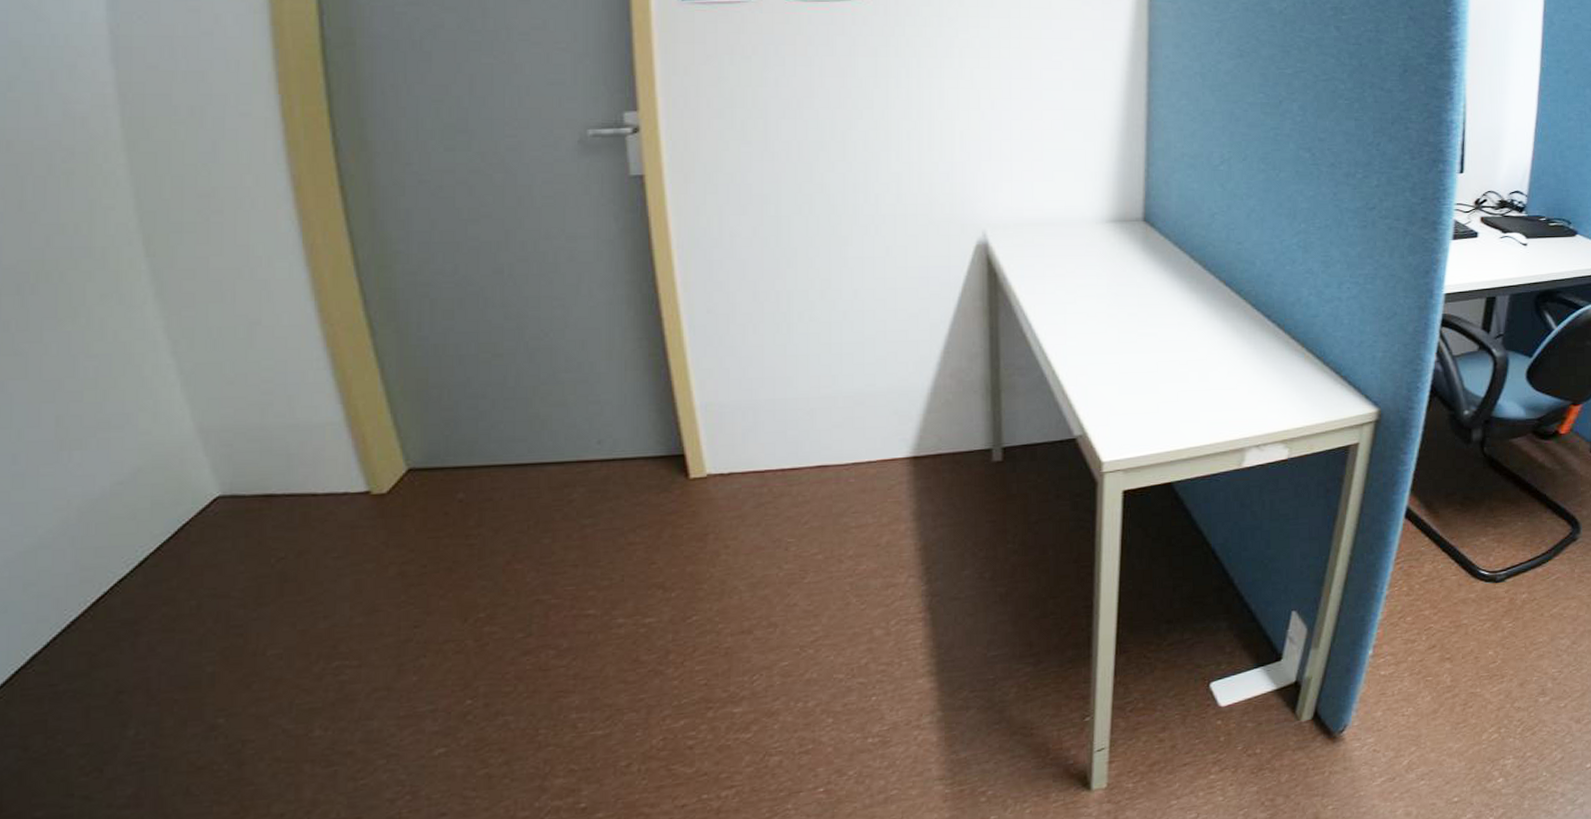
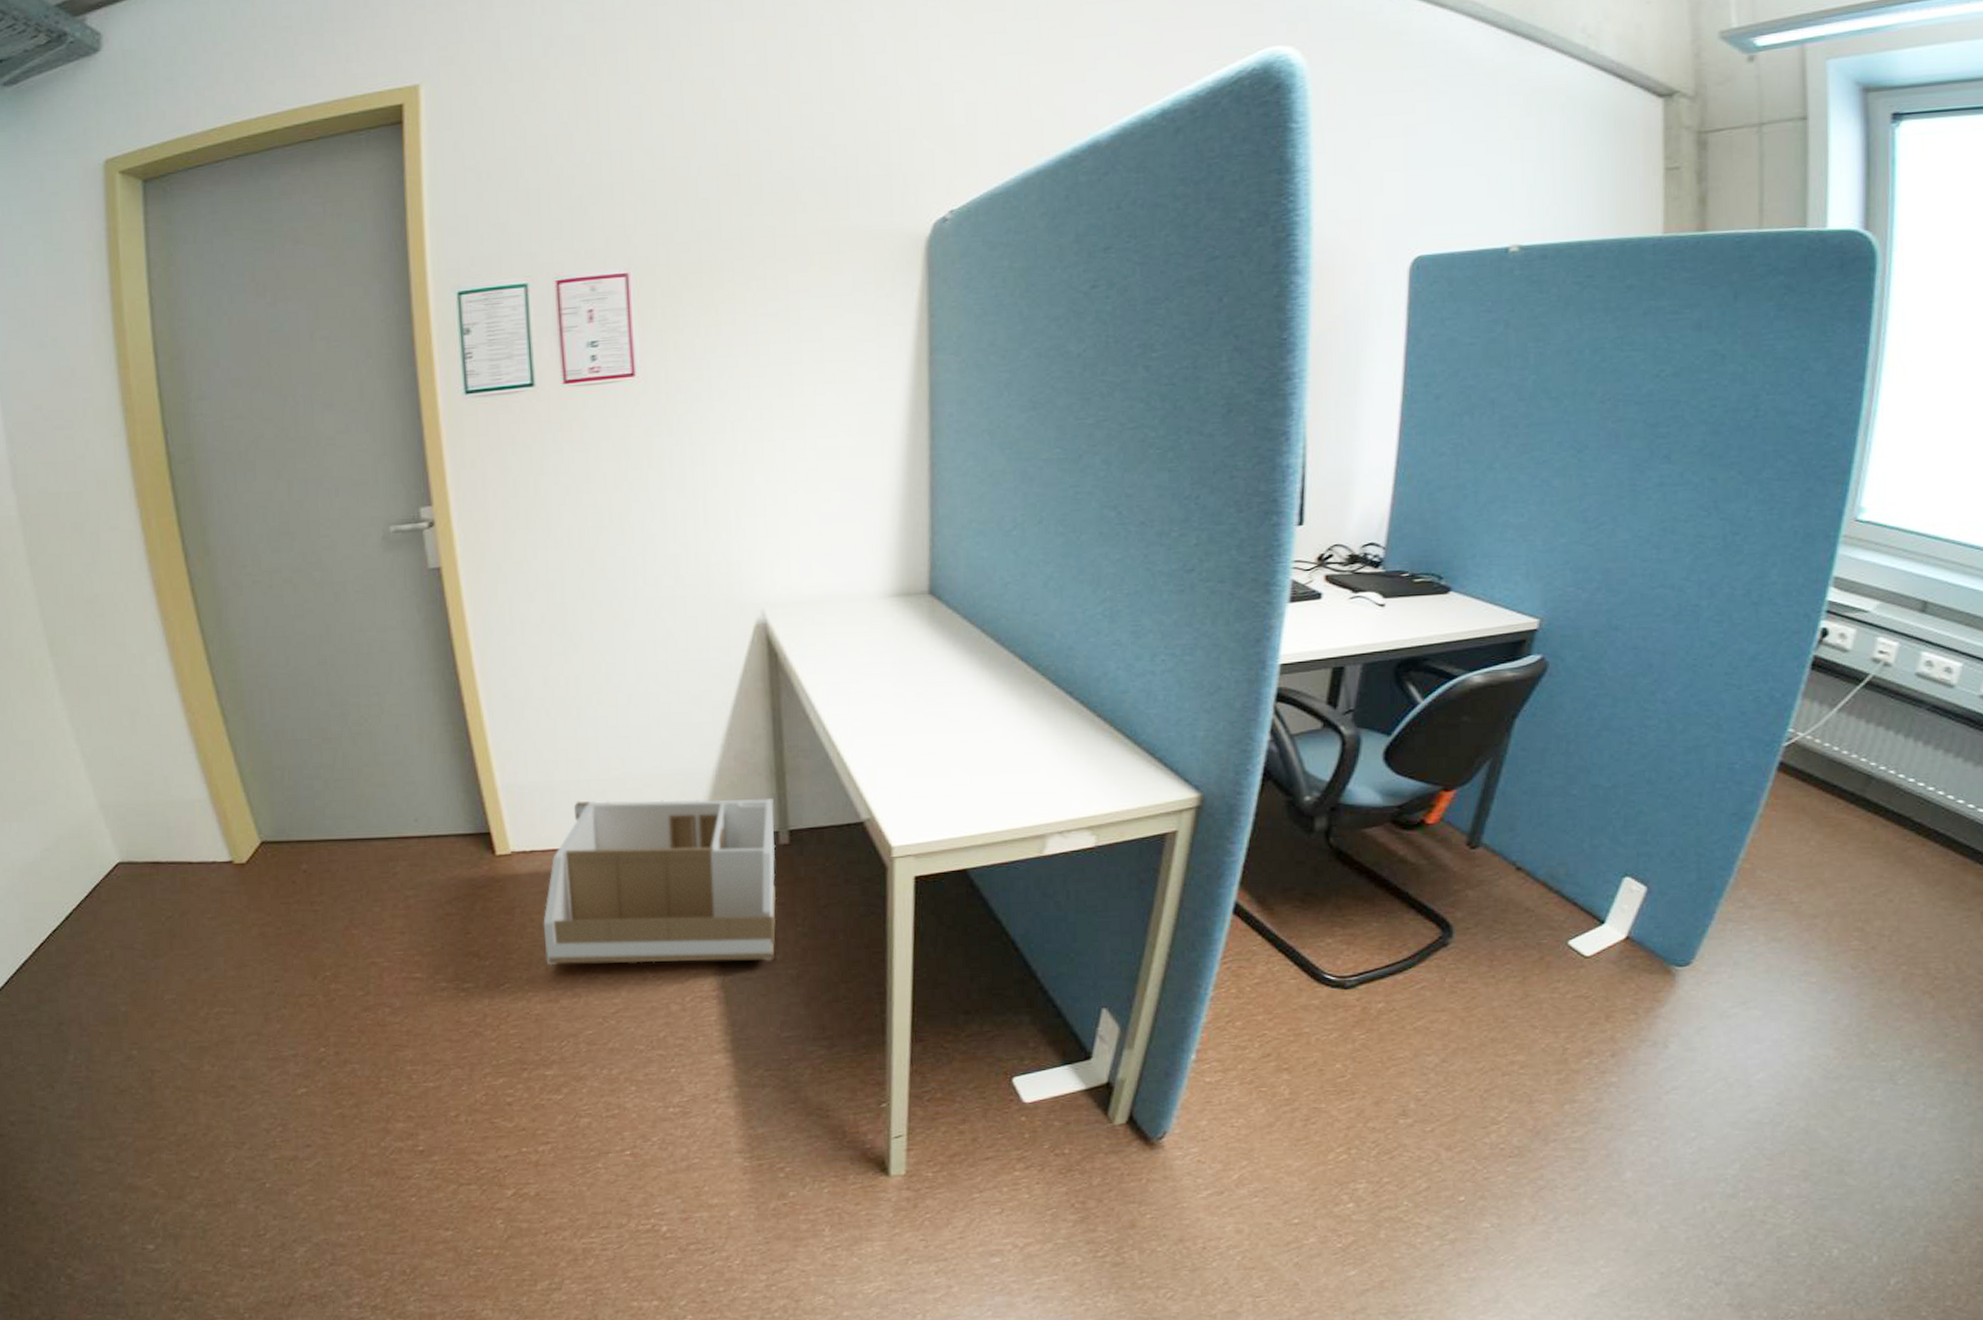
storage bin: none [739,416,989,595] -> present [543,799,777,966]

